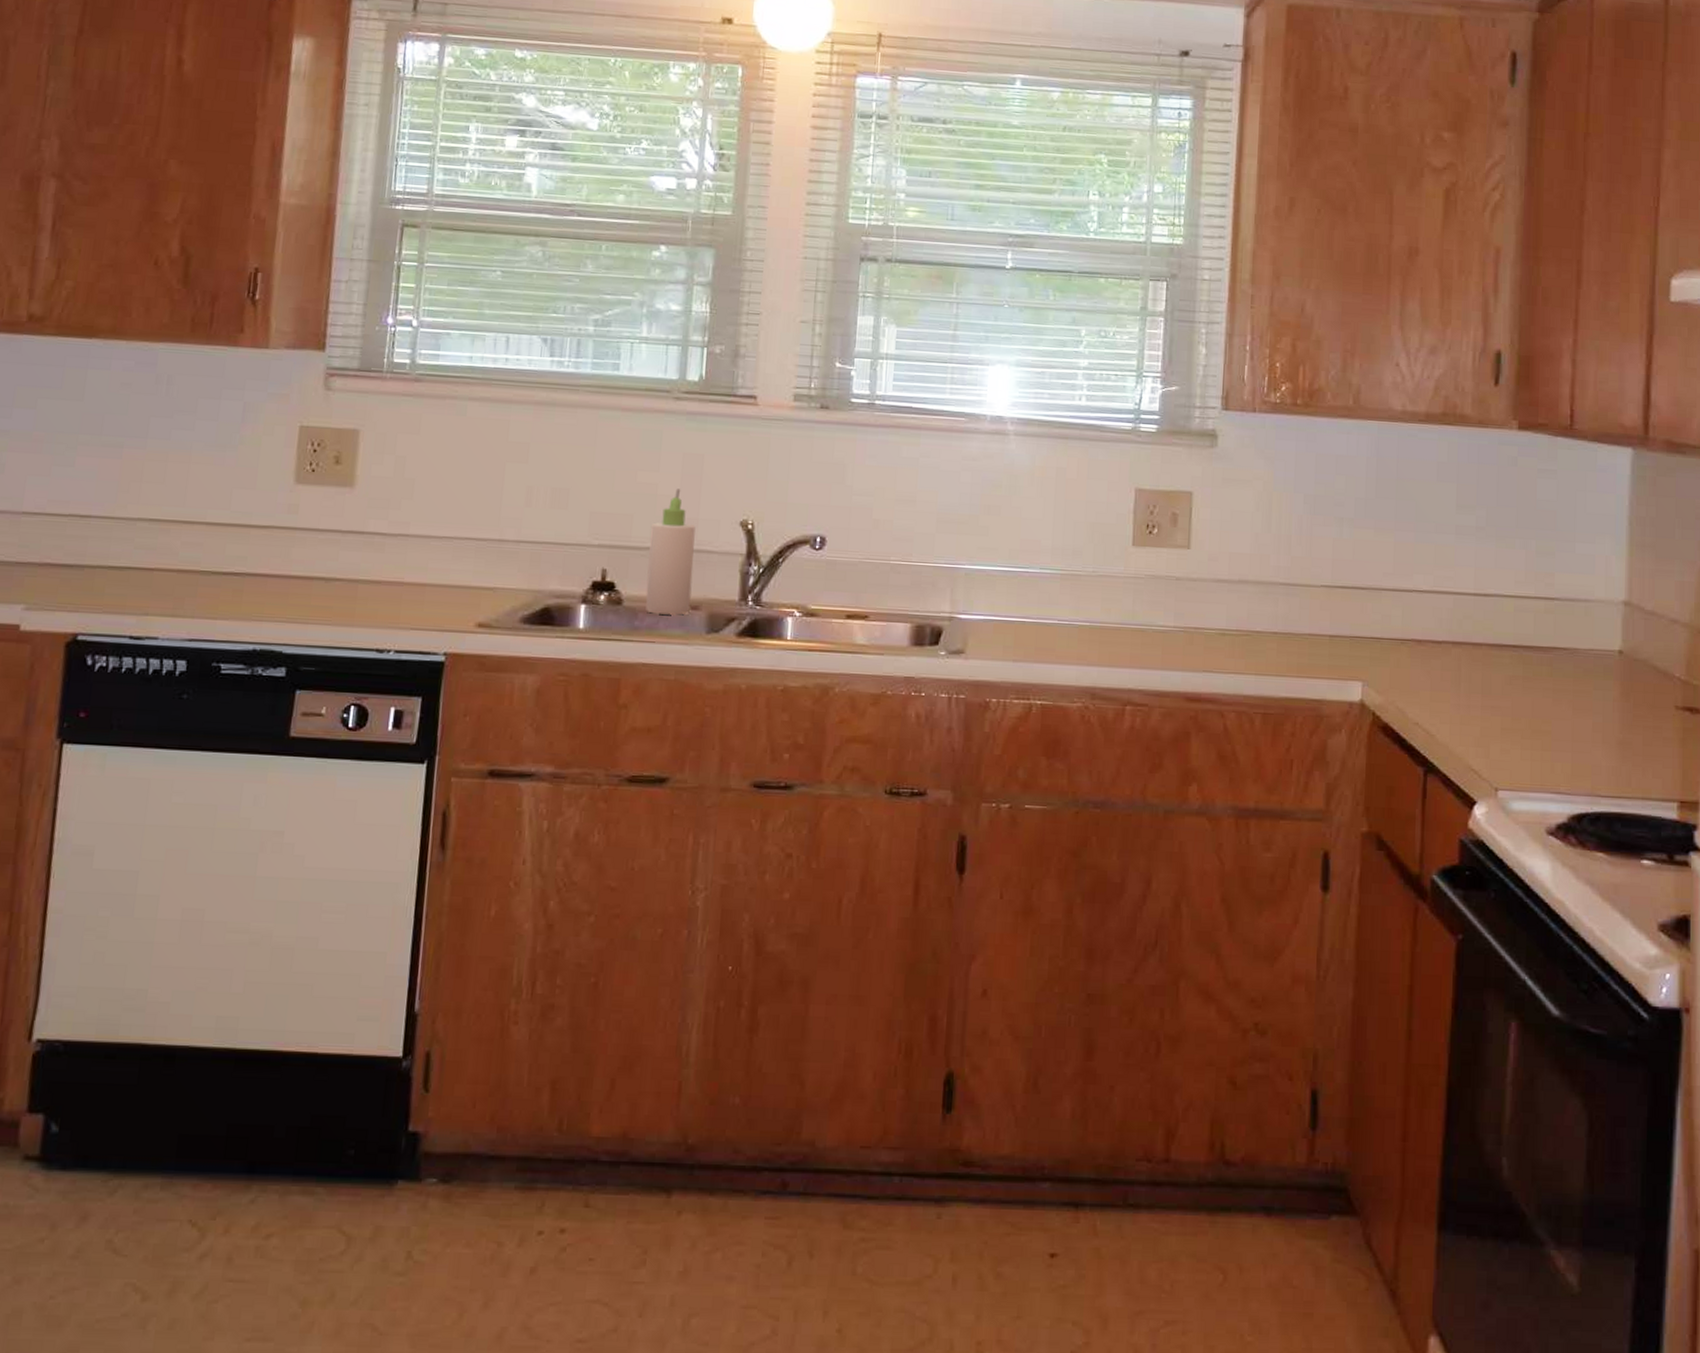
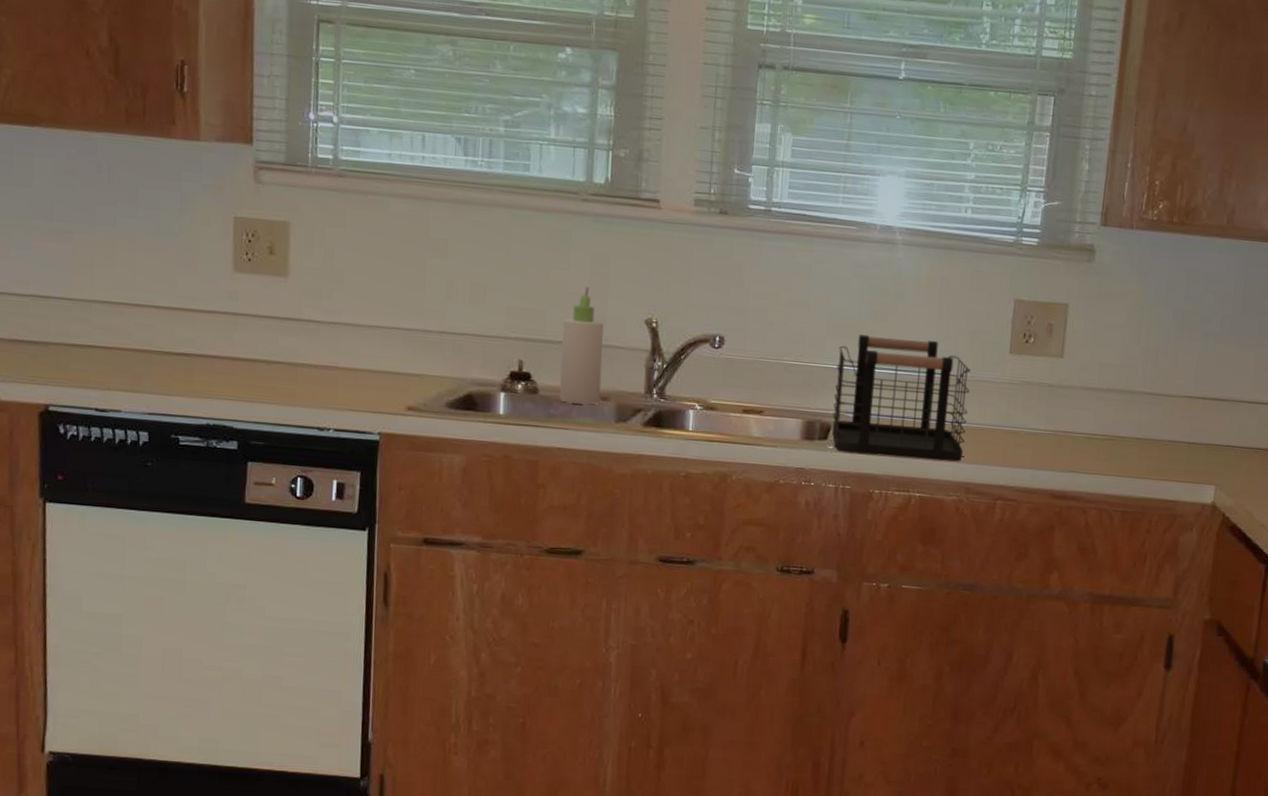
dish rack: none [943,530,1093,666] -> present [831,334,972,463]

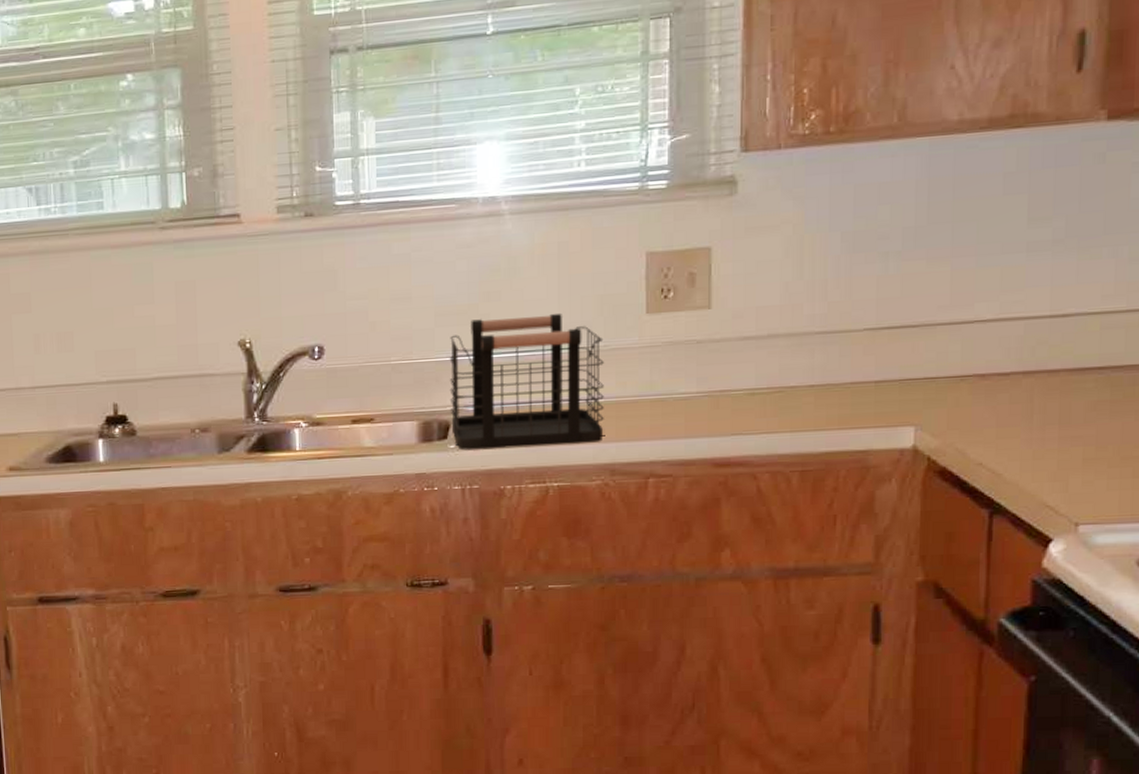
bottle: present [559,287,604,405] -> none [153,317,200,440]

